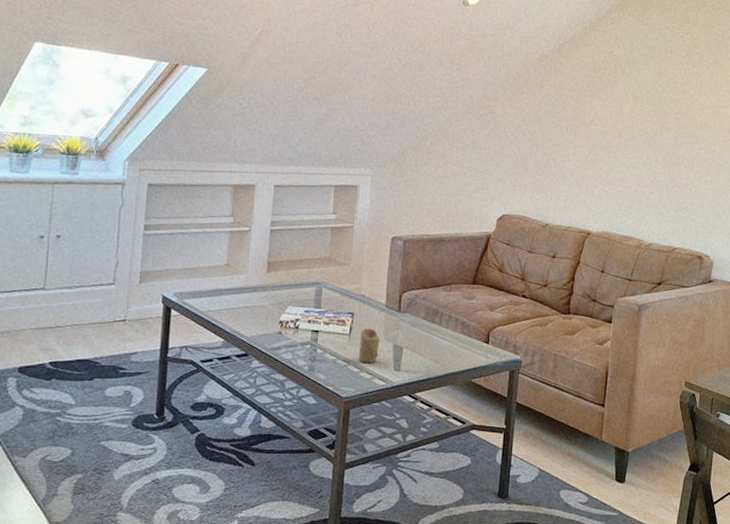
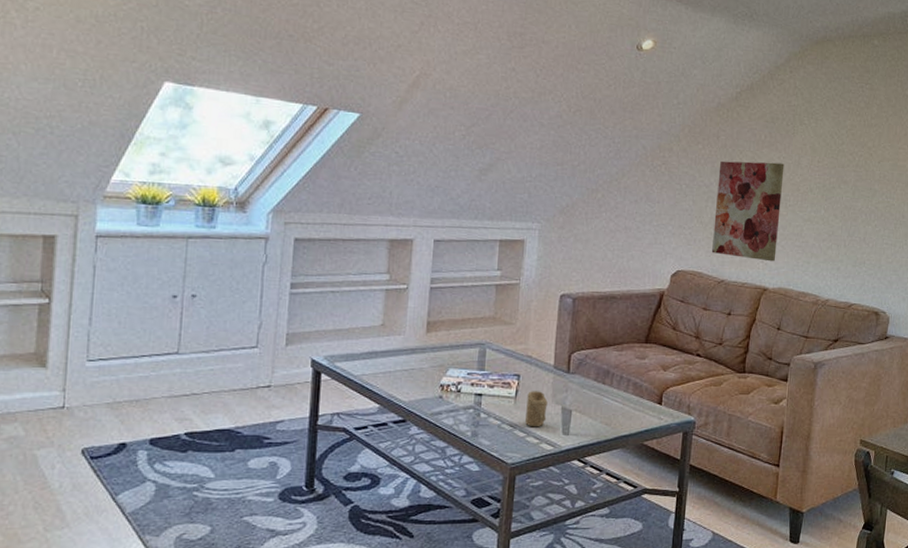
wall art: none [537,109,607,206] -> present [712,161,785,262]

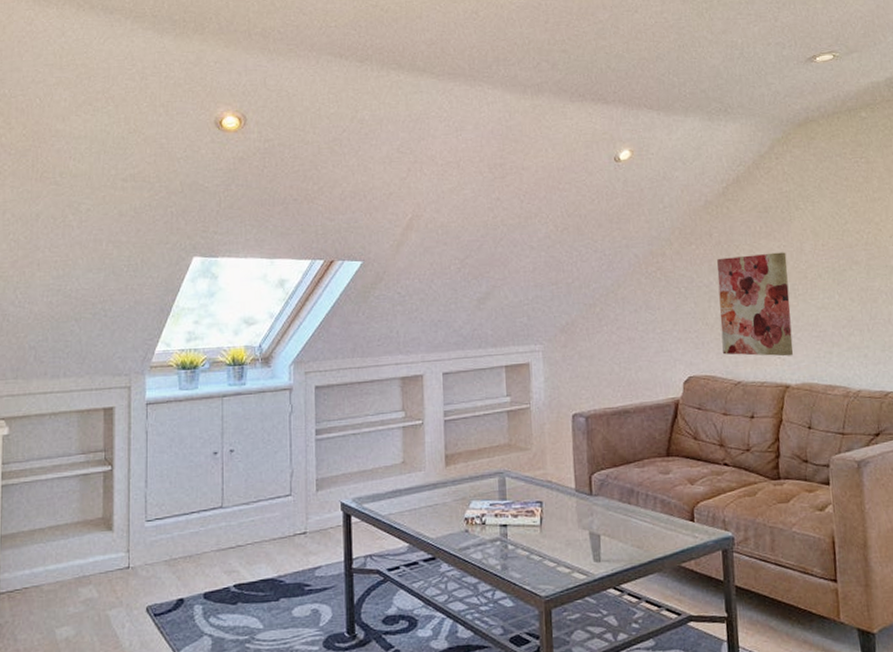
candle: present [525,391,548,427] -> none [552,517,575,556]

